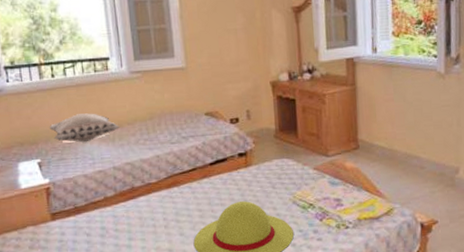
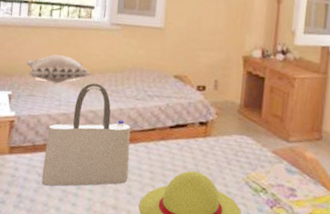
tote bag: none [87,134,178,244] -> present [41,83,131,186]

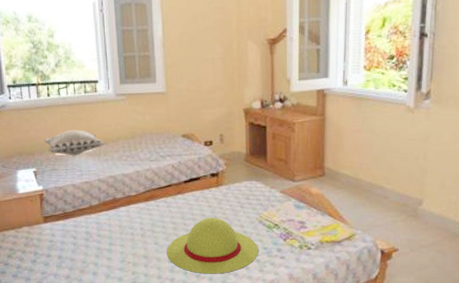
tote bag: present [41,83,131,186] -> none [75,151,154,246]

